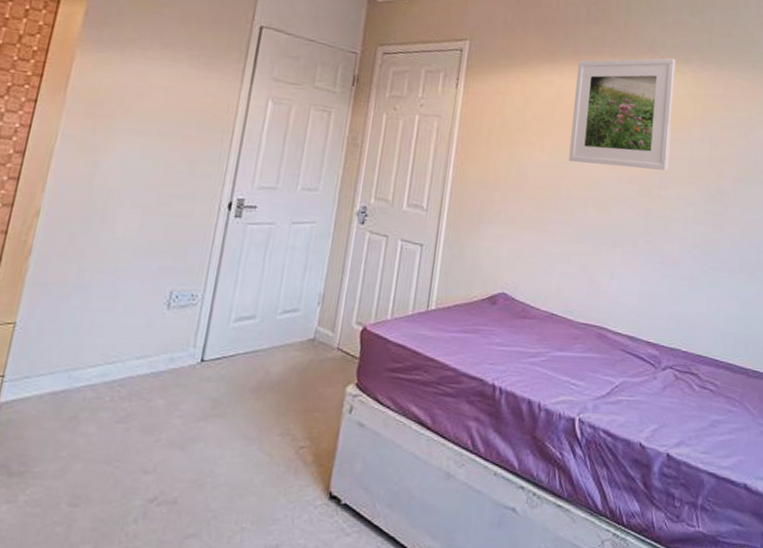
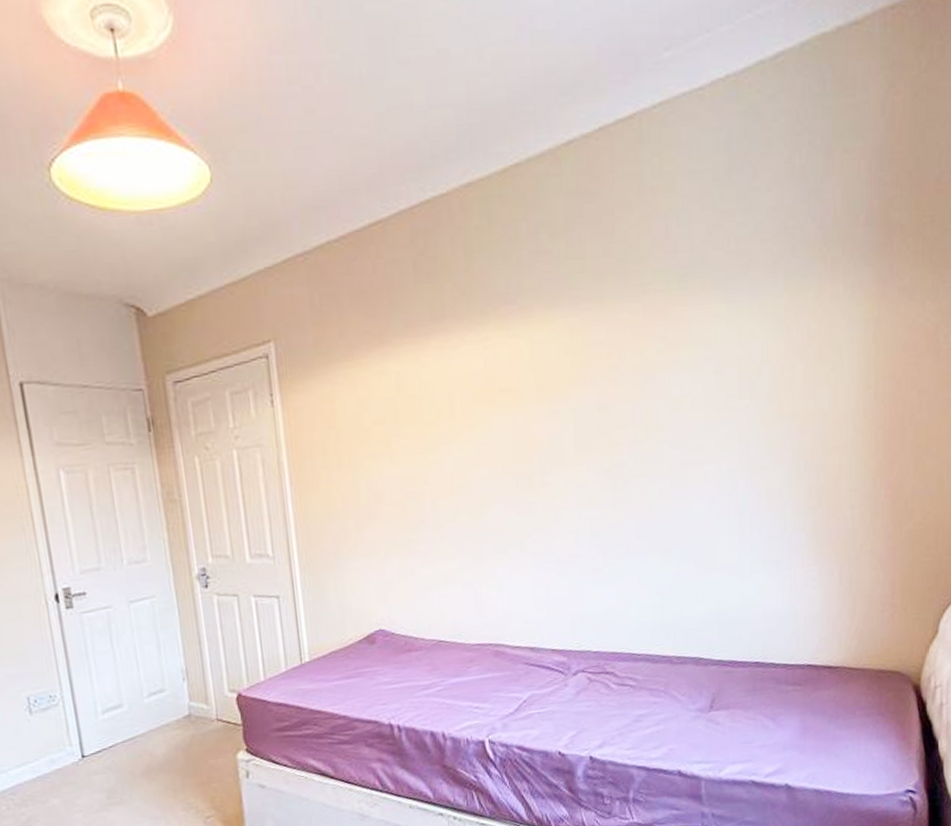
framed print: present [568,58,676,171] -> none [414,304,549,467]

